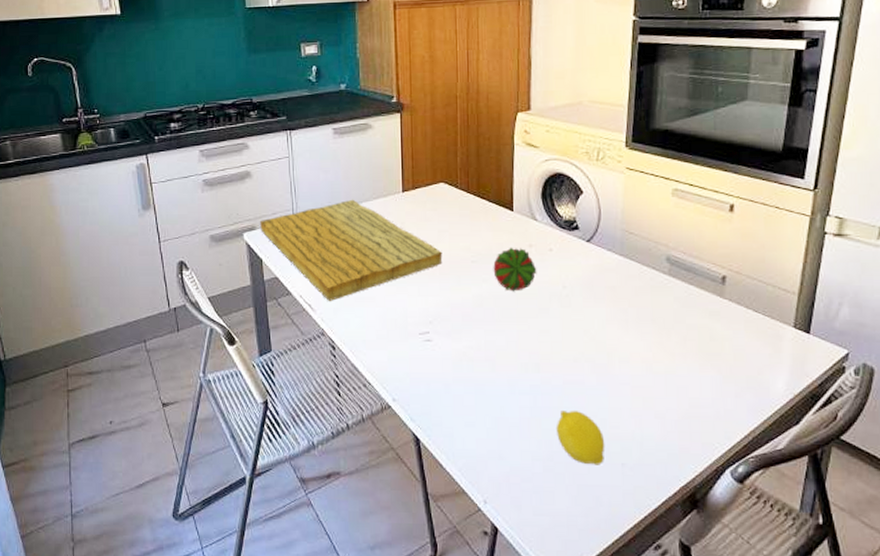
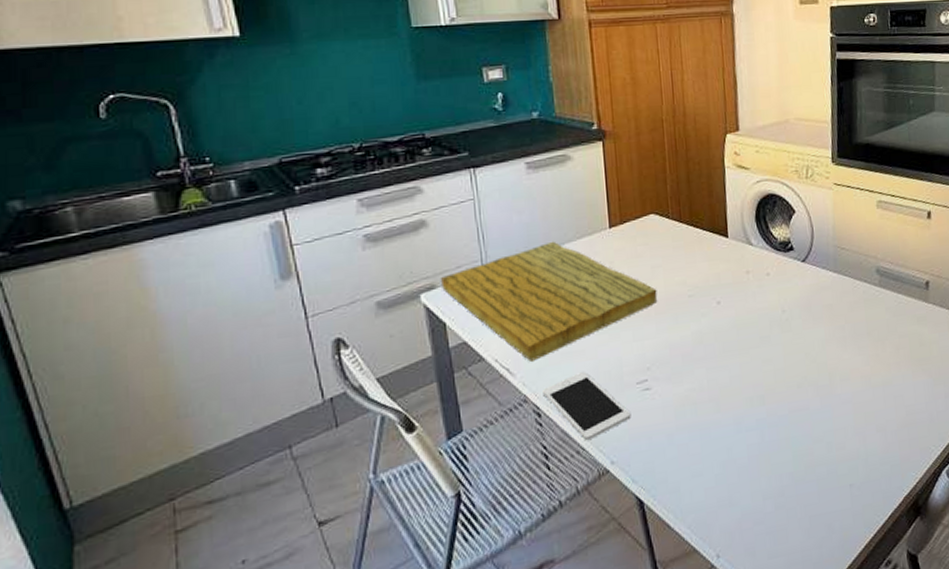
cell phone: none [338,317,413,377] -> present [543,372,631,441]
fruit: present [493,247,537,291] -> none [711,275,756,323]
fruit: present [556,411,605,465] -> none [784,438,833,493]

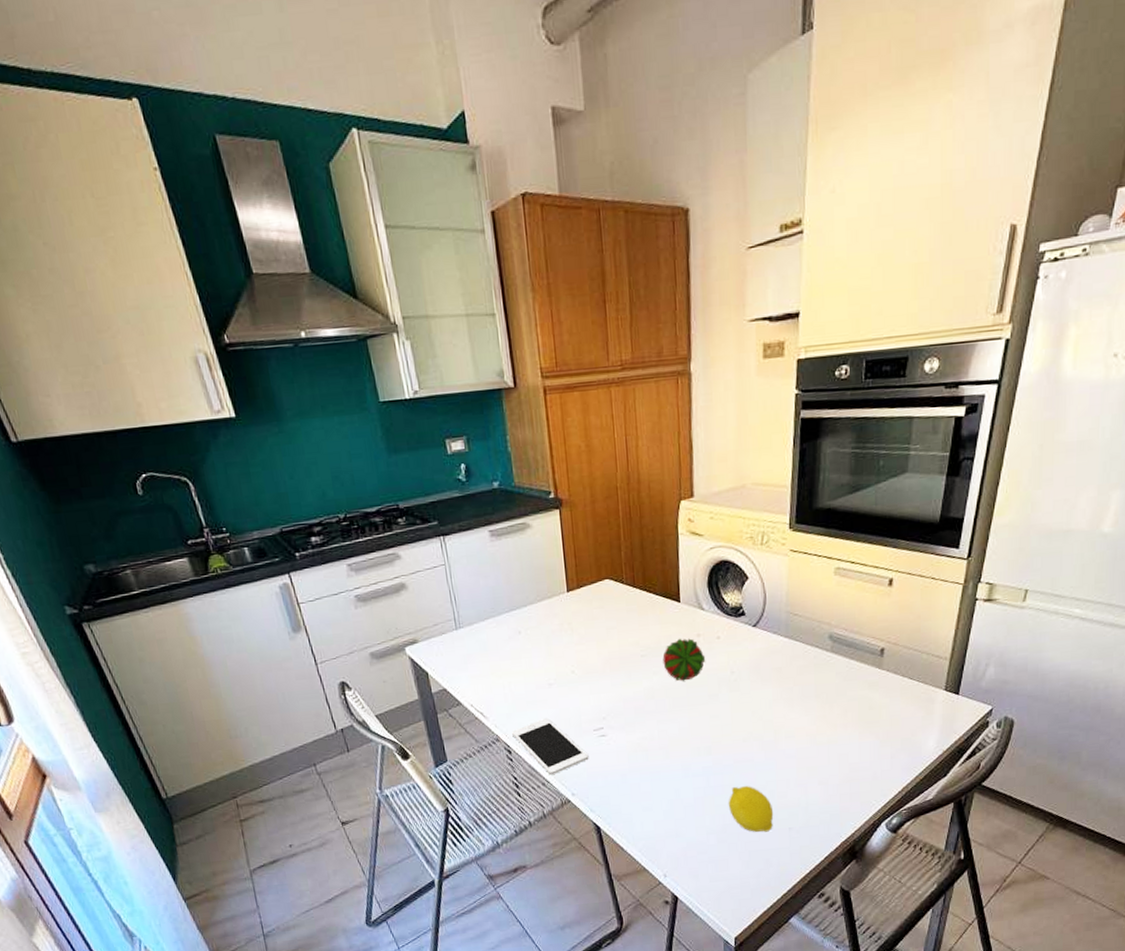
cutting board: present [441,241,658,361] -> none [422,603,612,707]
fruit: none [711,275,756,323] -> present [662,638,706,681]
fruit: none [784,438,833,493] -> present [728,786,774,832]

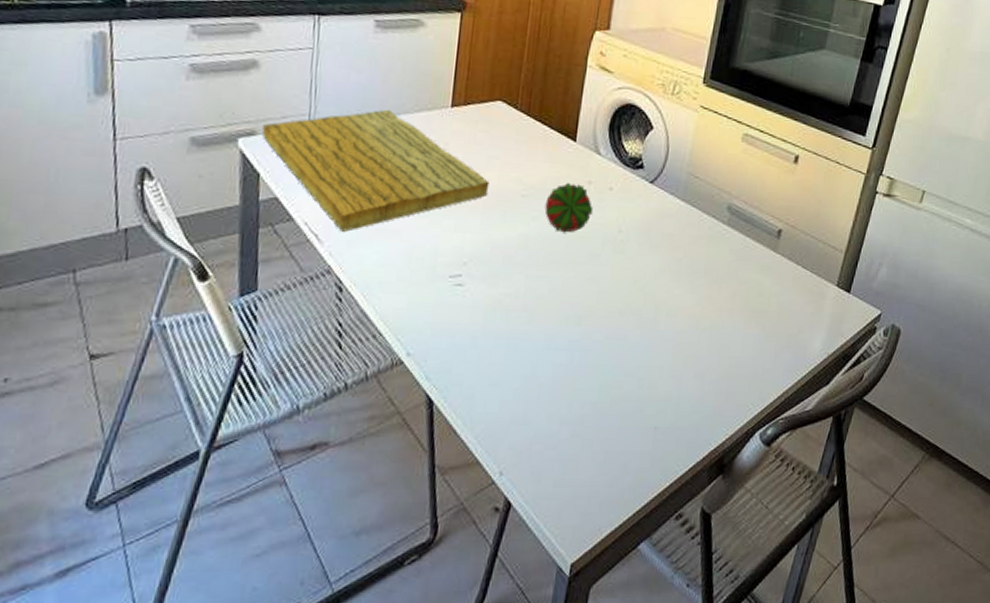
cutting board: none [422,603,612,707] -> present [262,109,490,232]
cell phone: present [512,718,589,776] -> none [349,253,438,327]
fruit: present [728,786,774,832] -> none [590,369,640,429]

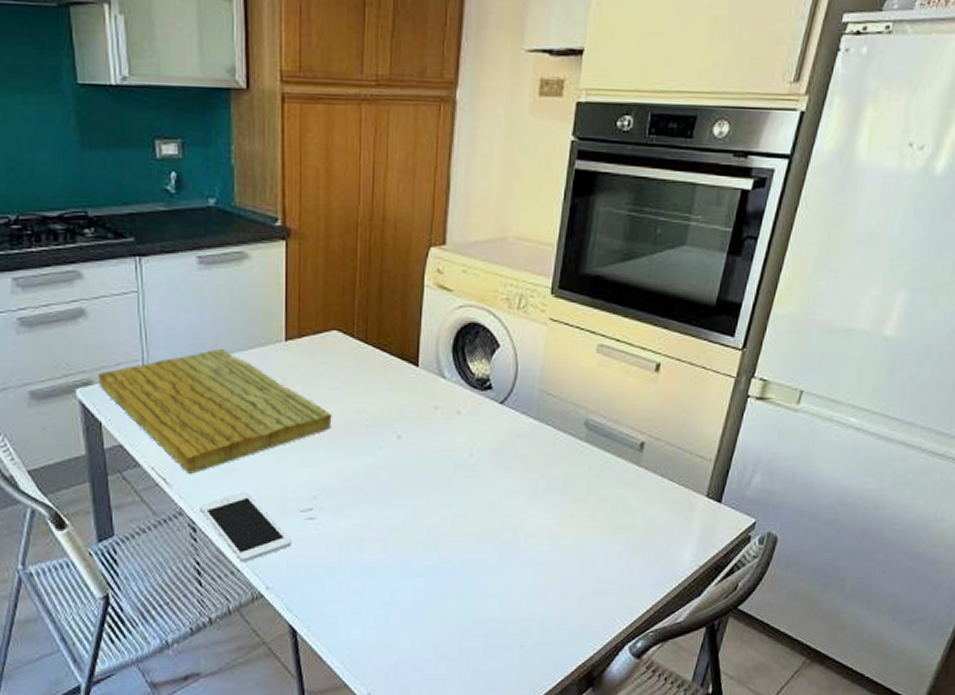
cell phone: none [349,253,438,327] -> present [200,492,292,563]
fruit: present [544,182,594,233] -> none [391,409,442,461]

